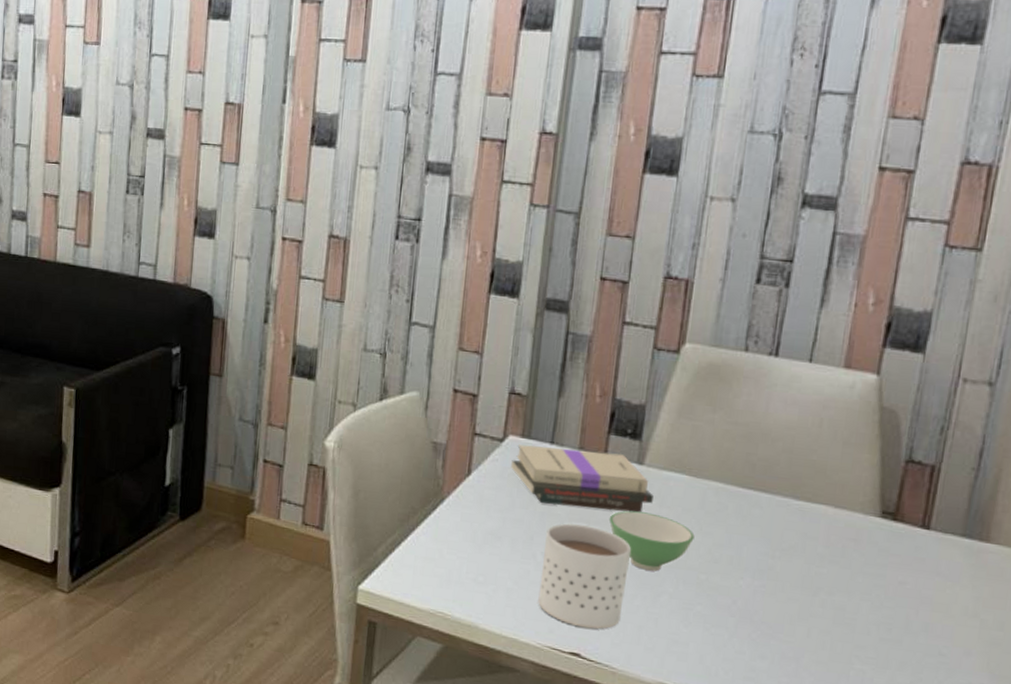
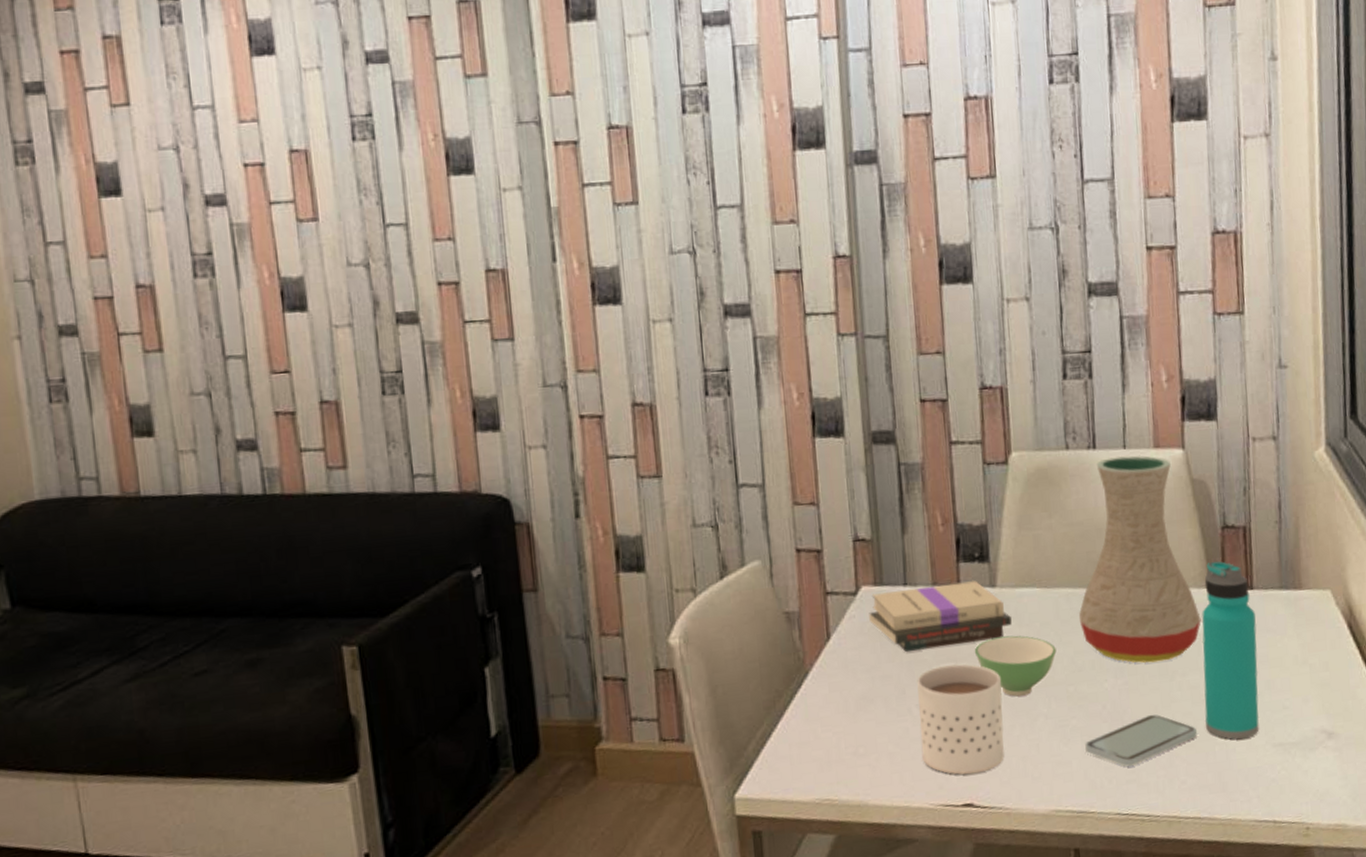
smartphone: none [706,621,834,665] -> present [1085,714,1198,767]
vase: none [724,368,862,576] -> present [1078,455,1201,663]
water bottle: none [843,491,927,673] -> present [1202,560,1259,739]

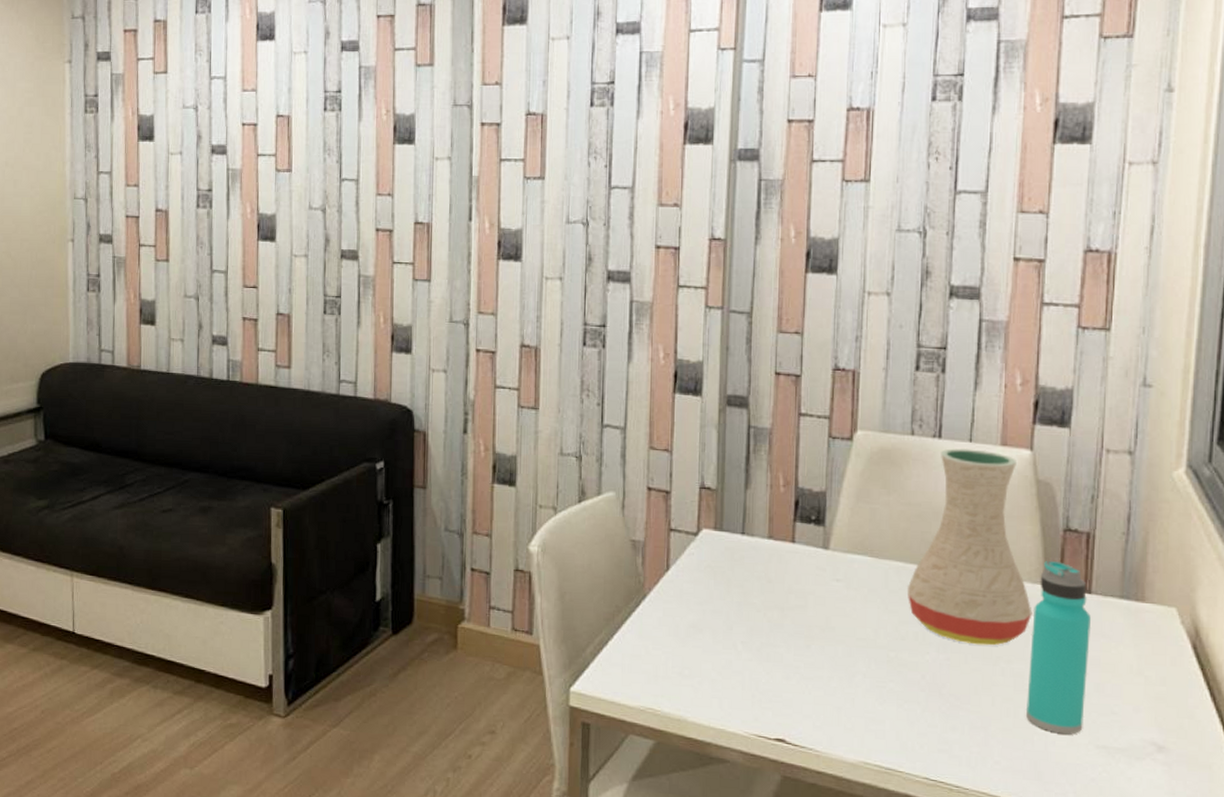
books: present [869,581,1012,651] -> none [707,537,840,596]
mug: present [917,664,1004,775] -> none [742,611,824,714]
bowl: present [974,635,1056,697] -> none [801,595,881,652]
smartphone: present [1085,714,1198,767] -> none [900,692,1017,737]

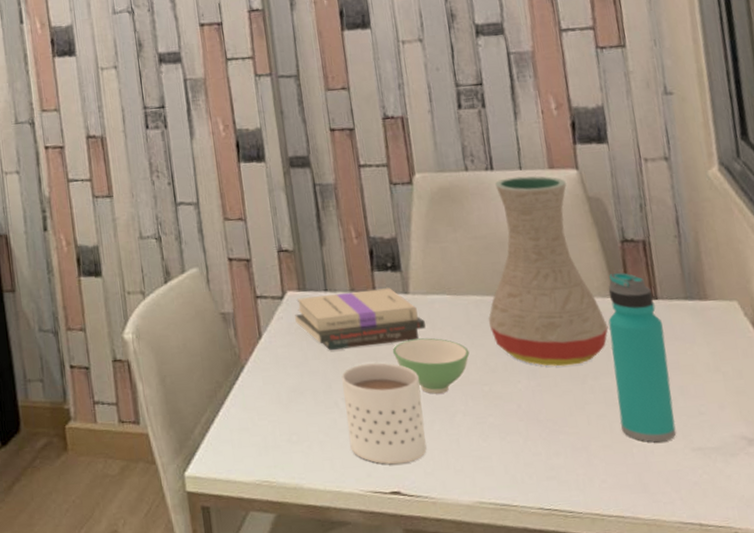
books: none [707,537,840,596] -> present [295,288,426,350]
mug: none [742,611,824,714] -> present [341,362,427,465]
bowl: none [801,595,881,652] -> present [392,338,470,394]

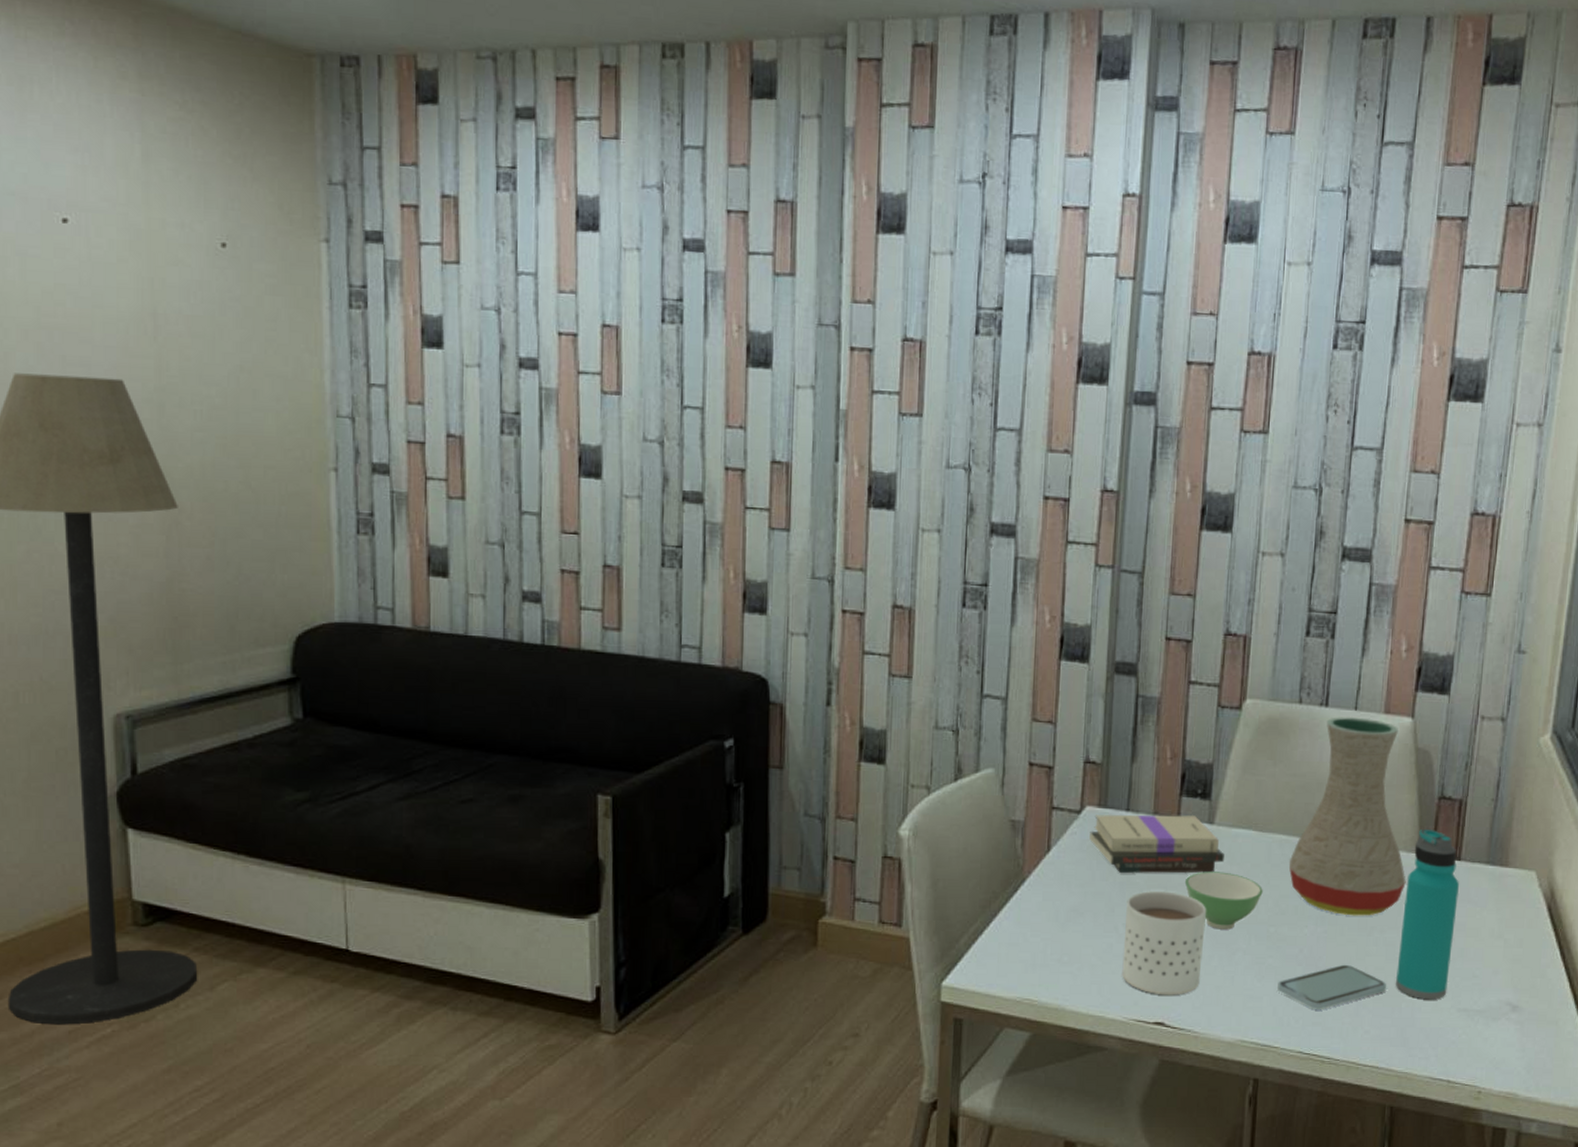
smartphone: none [503,415,614,464] -> present [1277,964,1387,1009]

